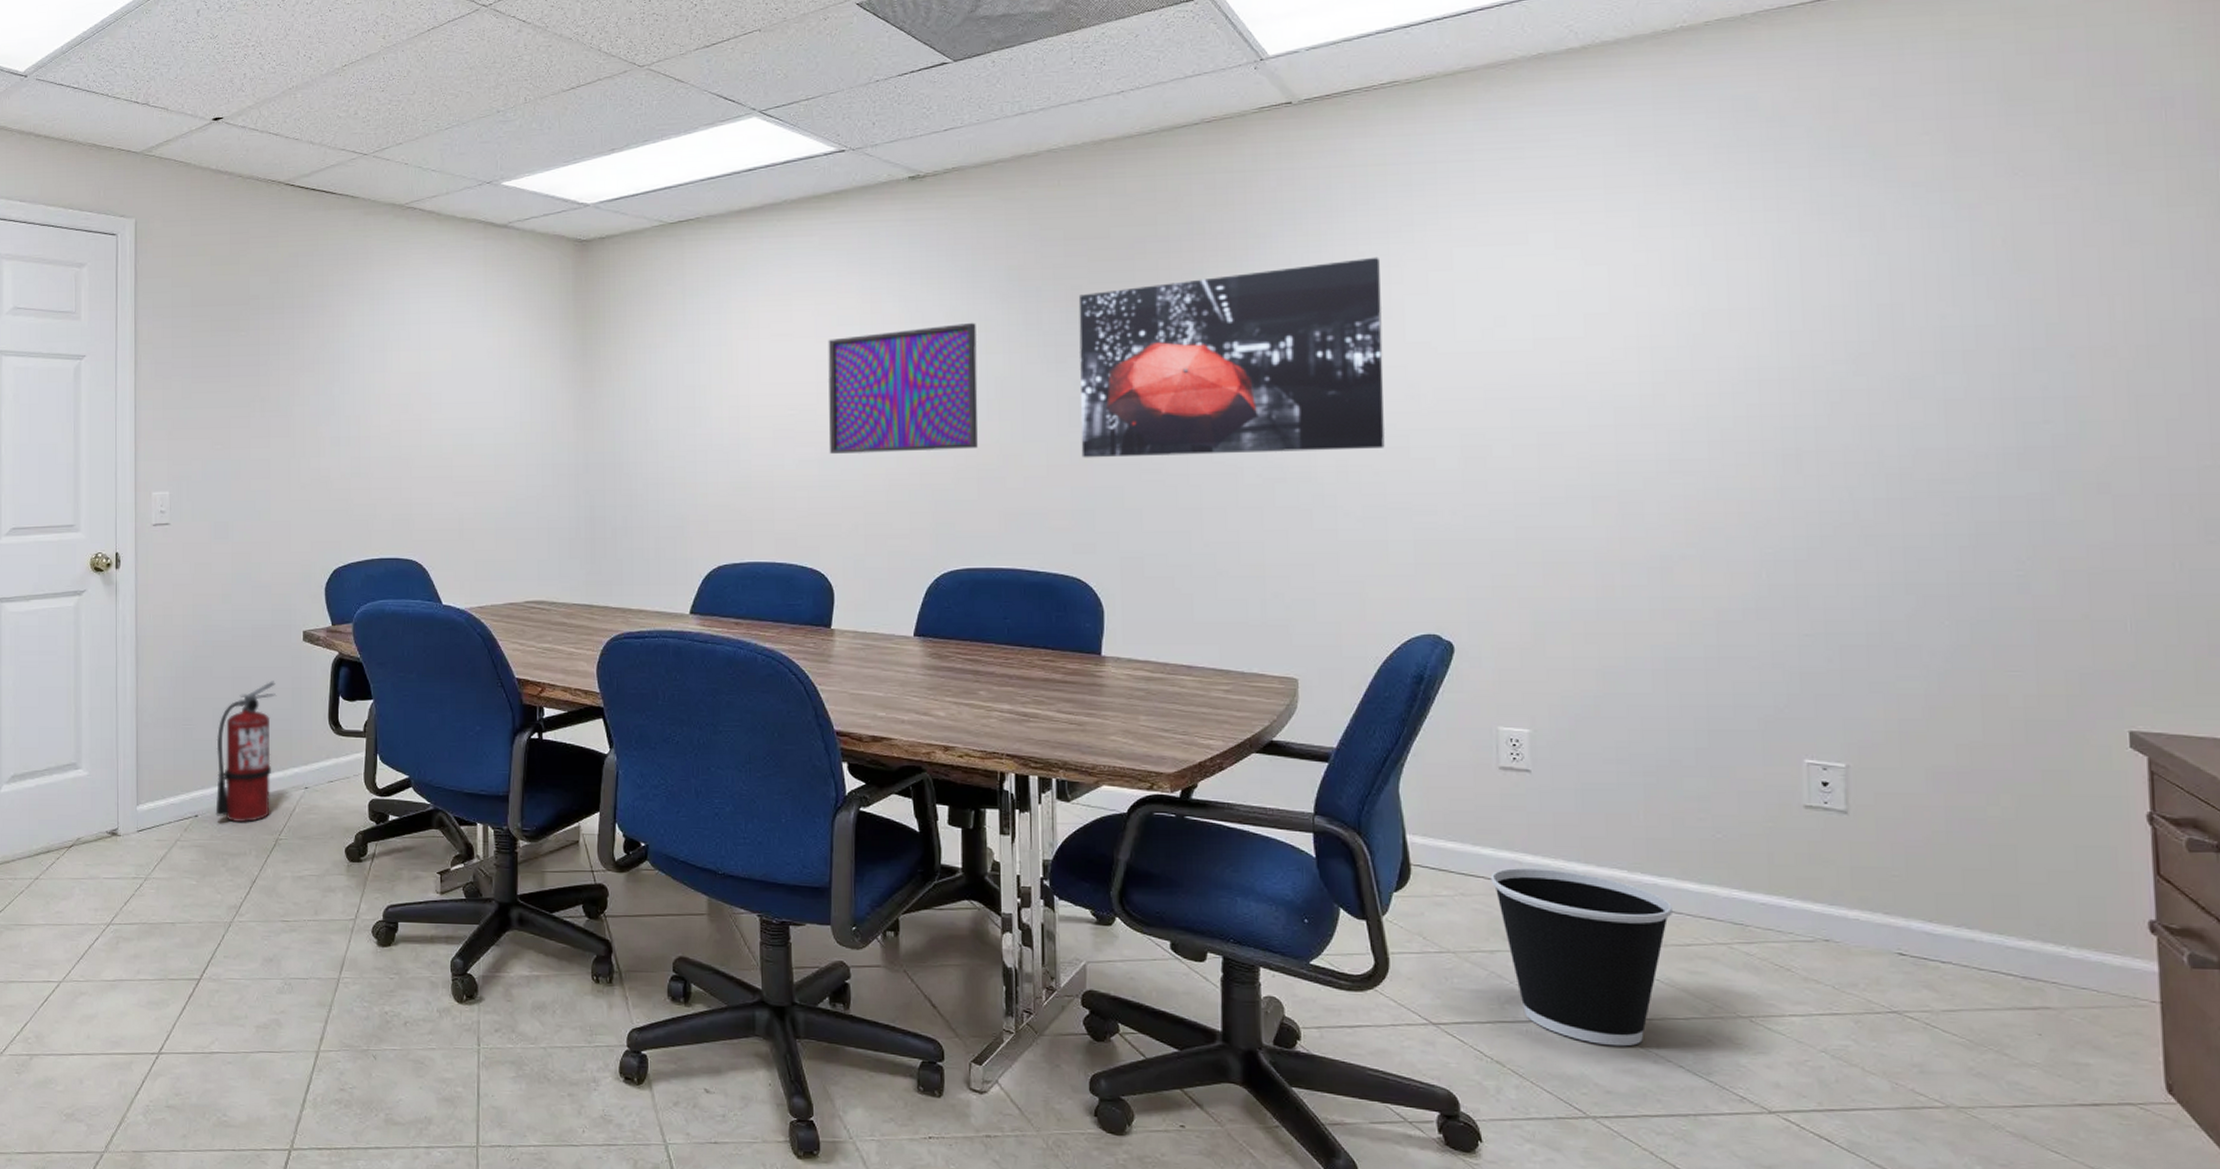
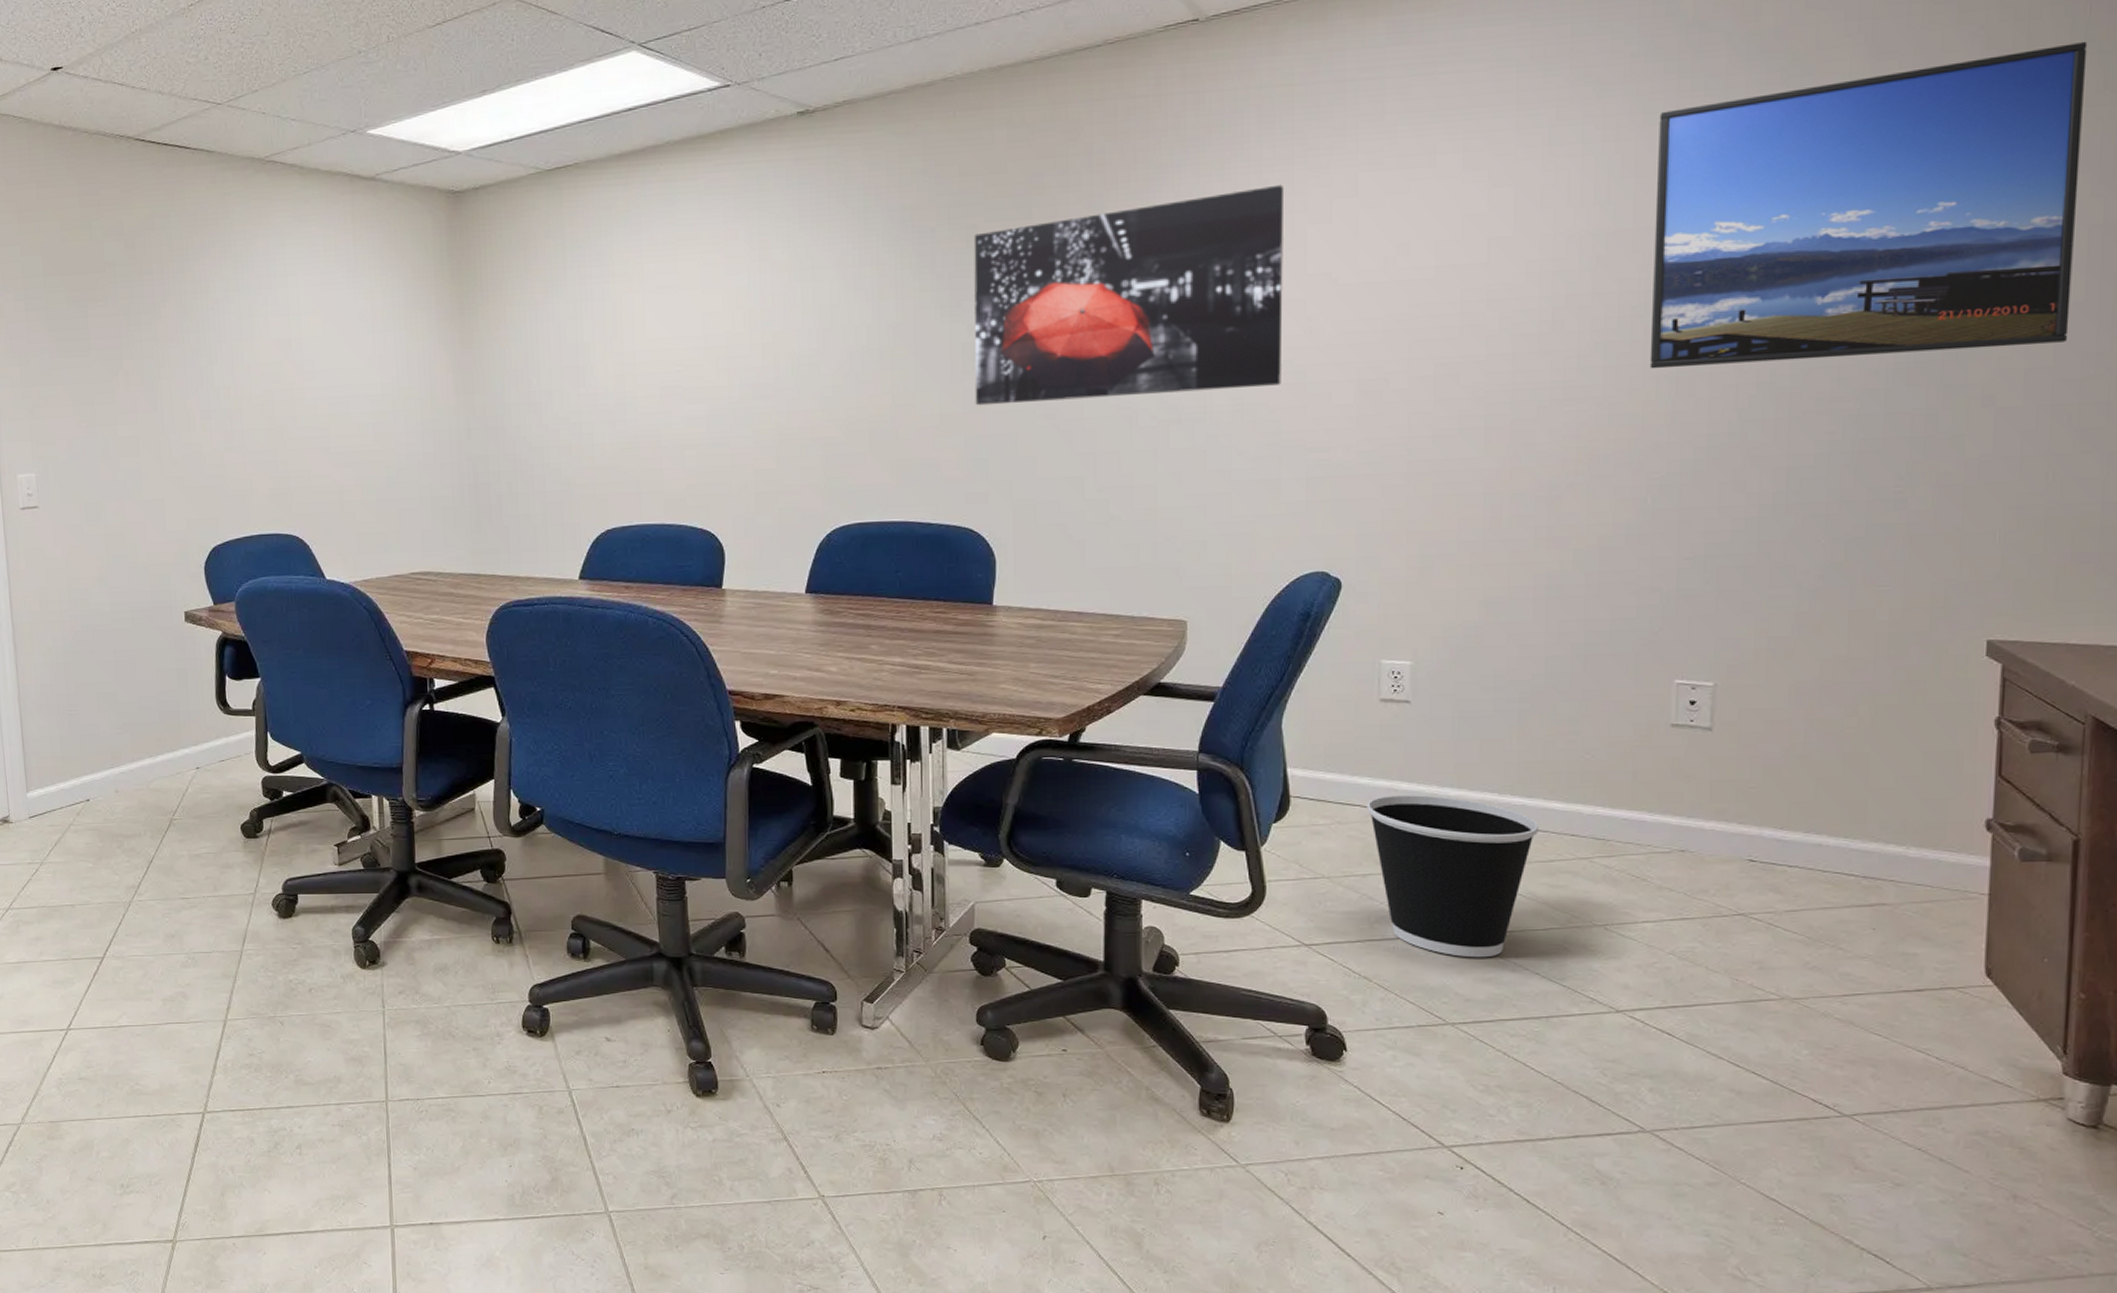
fire extinguisher: present [215,681,277,823] -> none [103,663,163,805]
monitor: present [828,322,978,454] -> none [715,267,870,410]
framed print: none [1746,144,2180,445] -> present [1649,41,2088,369]

